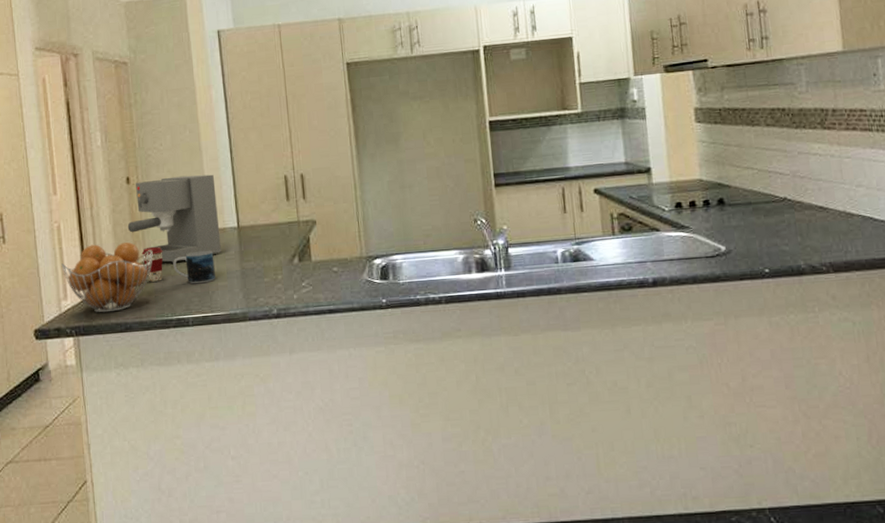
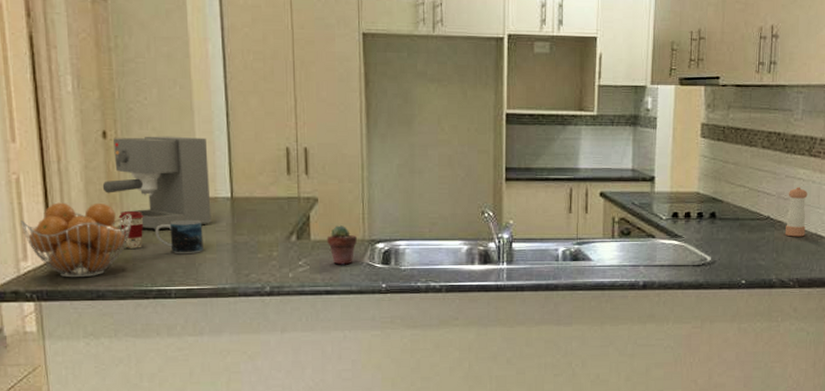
potted succulent: none [326,245,355,283] -> present [327,225,357,265]
pepper shaker: none [804,163,832,217] -> present [785,187,808,237]

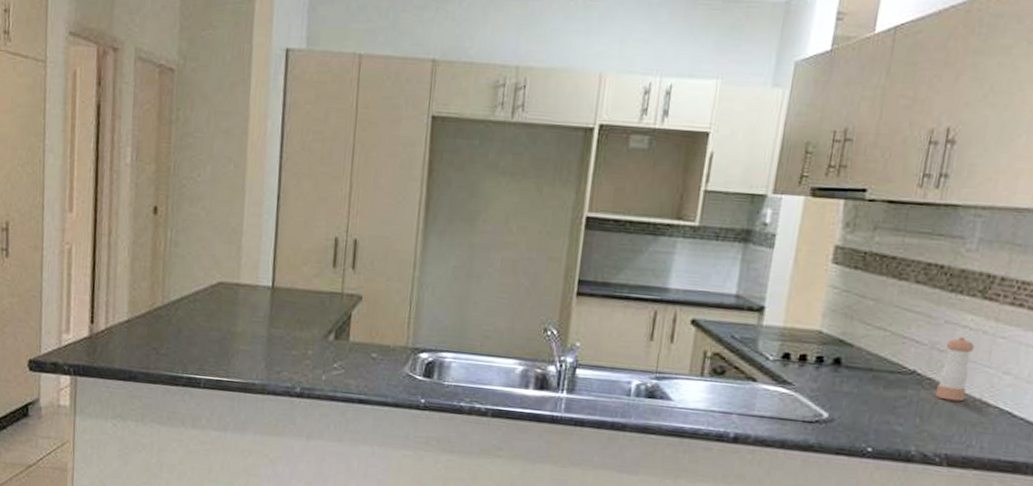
fruit basket: present [20,202,132,278] -> none [67,276,172,357]
coffee maker: present [102,136,212,231] -> none [147,214,255,315]
coffee cup: present [118,211,144,248] -> none [159,292,183,332]
mug: present [155,219,203,255] -> none [192,306,240,344]
potted succulent: present [327,225,357,265] -> none [366,328,399,373]

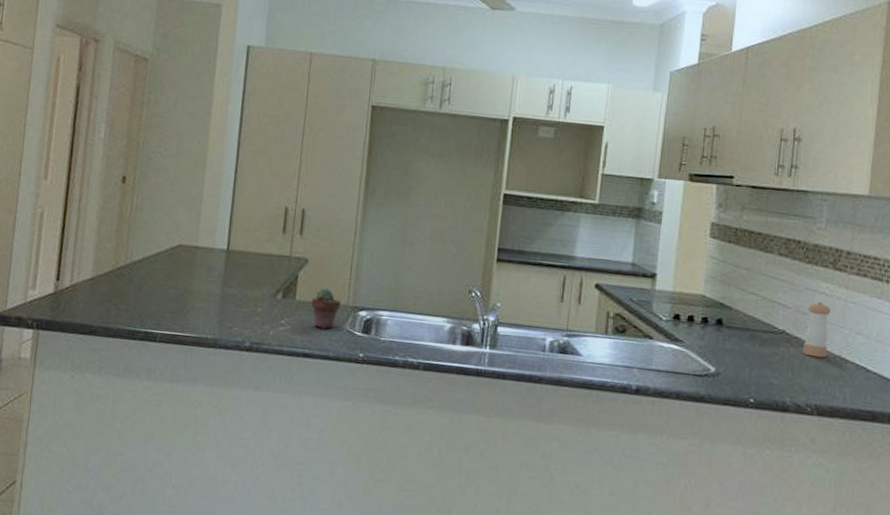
potted succulent: none [366,328,399,373] -> present [311,288,341,329]

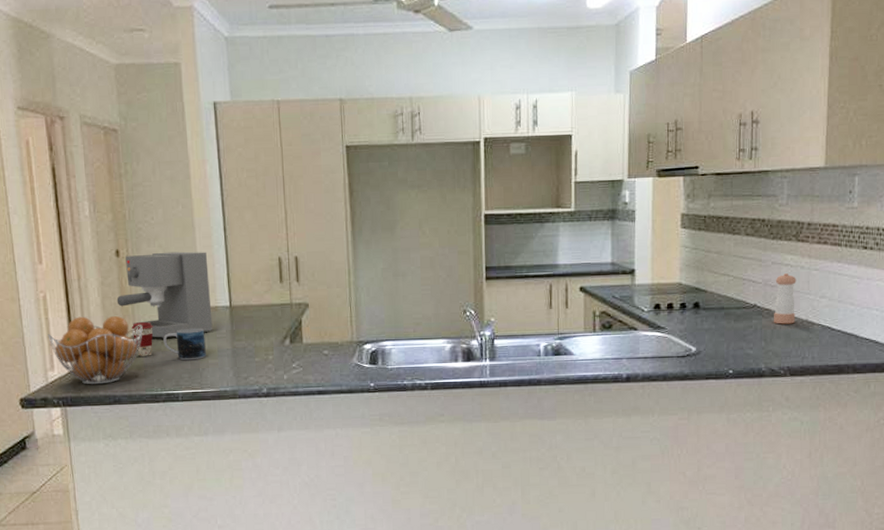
fruit basket: none [36,238,134,312] -> present [48,316,143,385]
coffee maker: none [113,183,213,275] -> present [116,251,213,339]
coffee cup: none [122,252,145,290] -> present [131,322,153,356]
mug: none [152,266,197,301] -> present [163,328,206,361]
potted succulent: present [311,288,341,329] -> none [317,329,346,366]

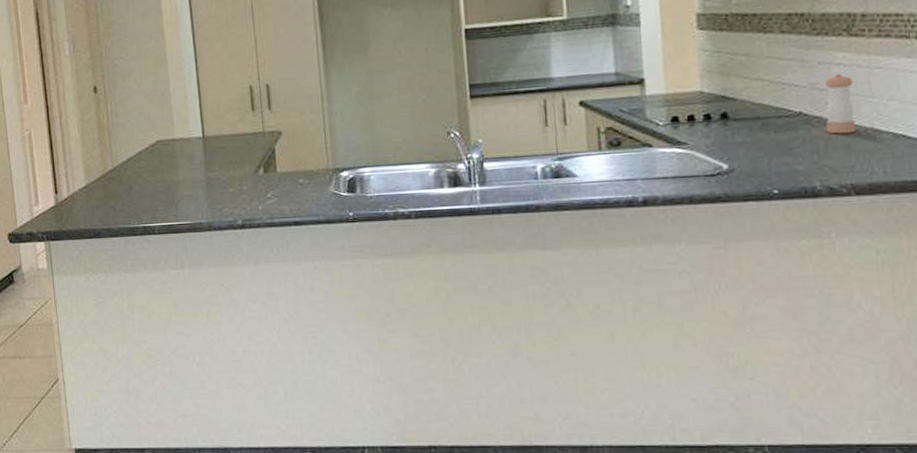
fruit basket: present [48,316,143,385] -> none [33,151,120,219]
coffee maker: present [116,251,213,339] -> none [95,84,187,172]
coffee cup: present [131,322,153,356] -> none [109,156,130,190]
mug: present [163,328,206,361] -> none [139,160,181,193]

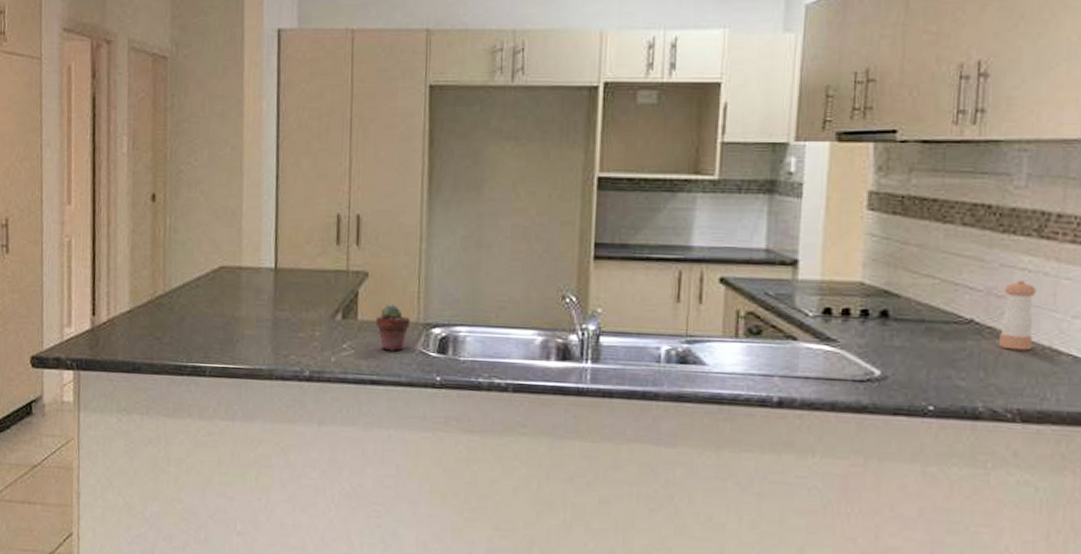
potted succulent: none [292,156,322,195] -> present [375,305,410,351]

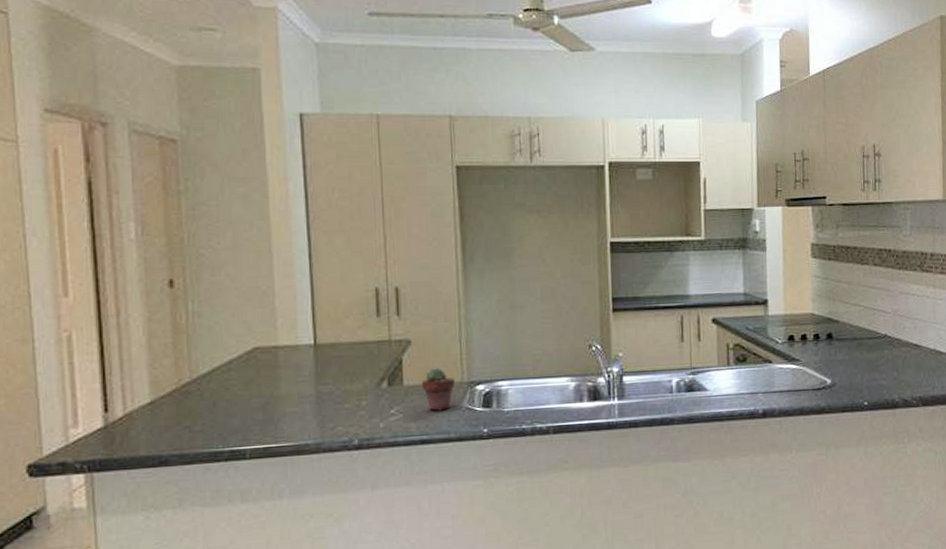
pepper shaker: present [999,280,1037,351] -> none [903,303,924,354]

